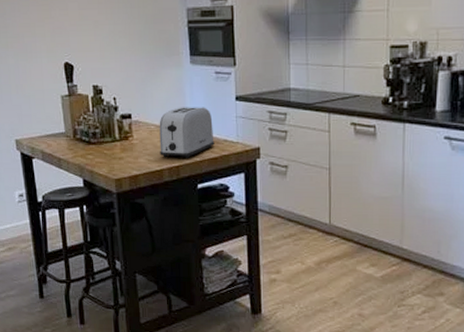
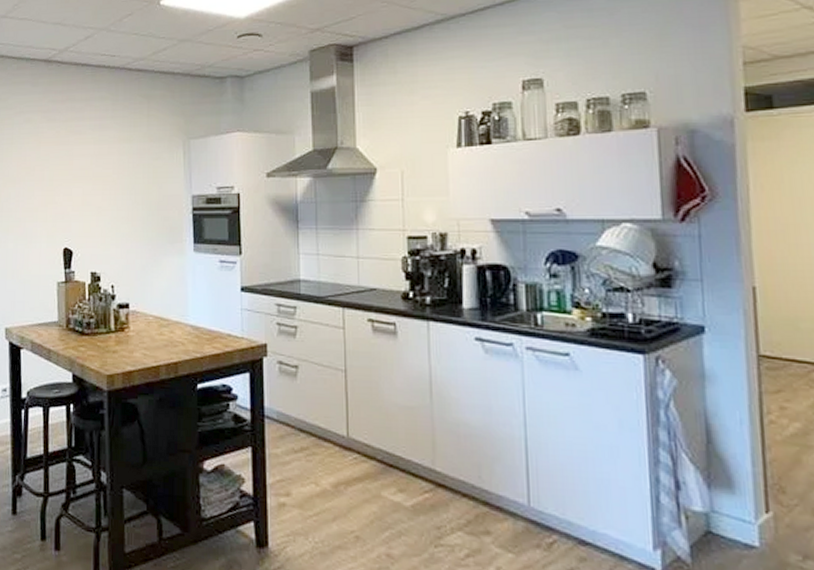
toaster: present [159,107,214,158] -> none [157,297,217,354]

